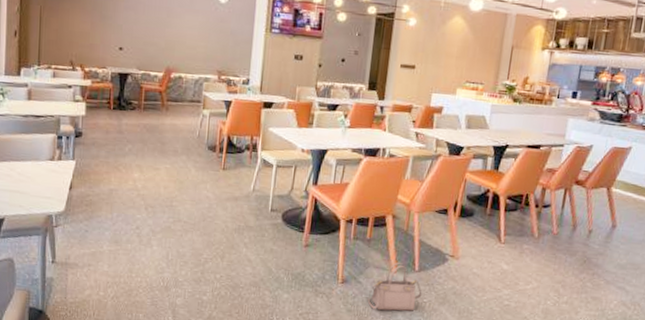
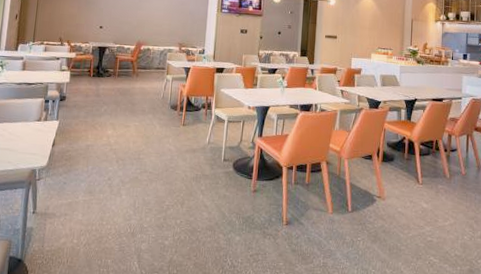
handbag: present [367,262,422,311] -> none [309,203,356,250]

